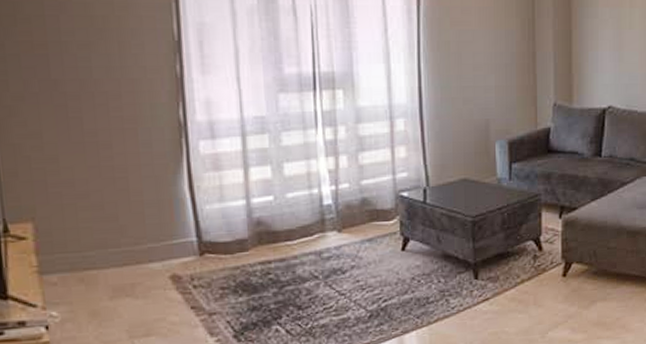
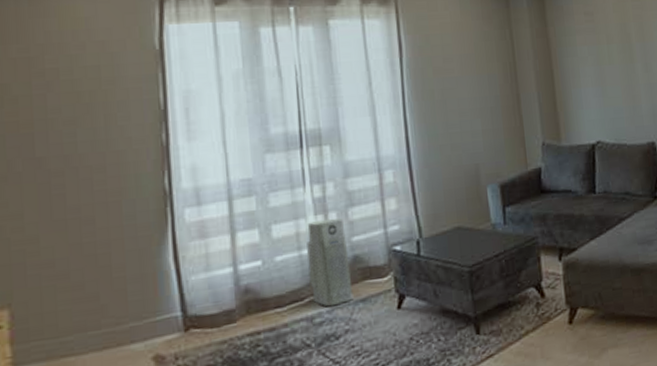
air purifier: none [317,161,360,244] -> present [307,218,354,307]

